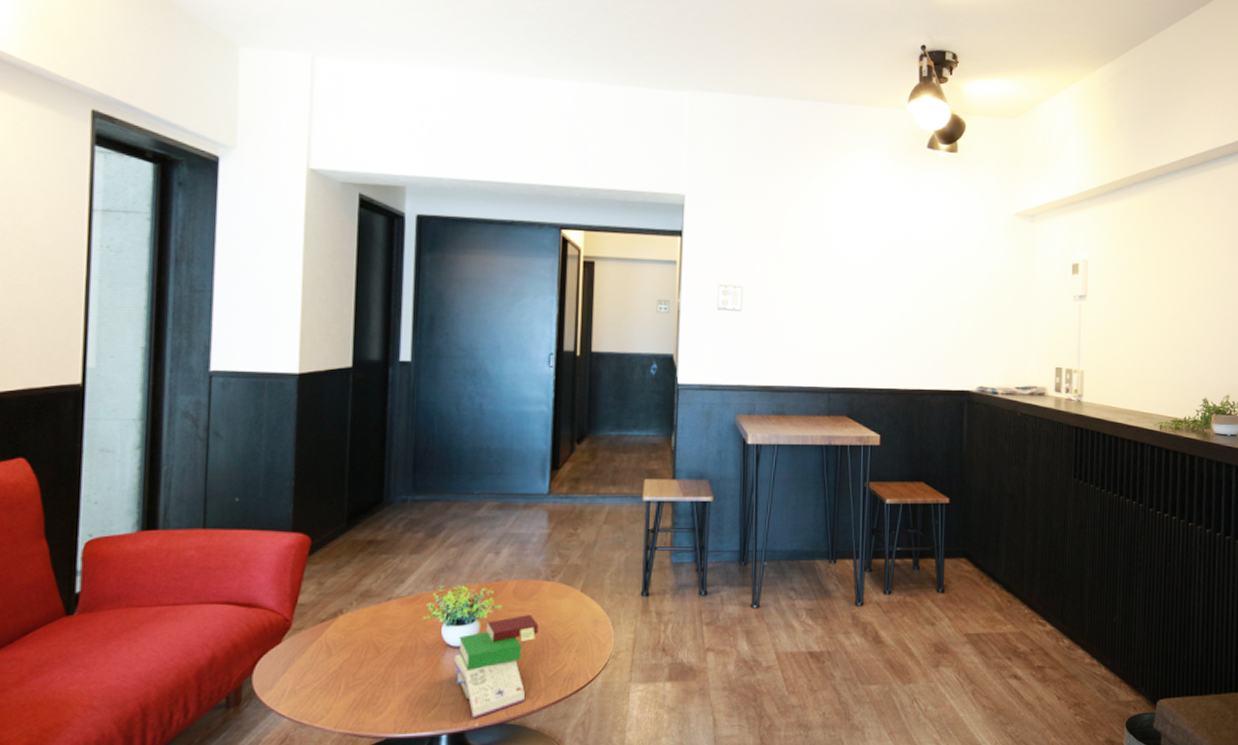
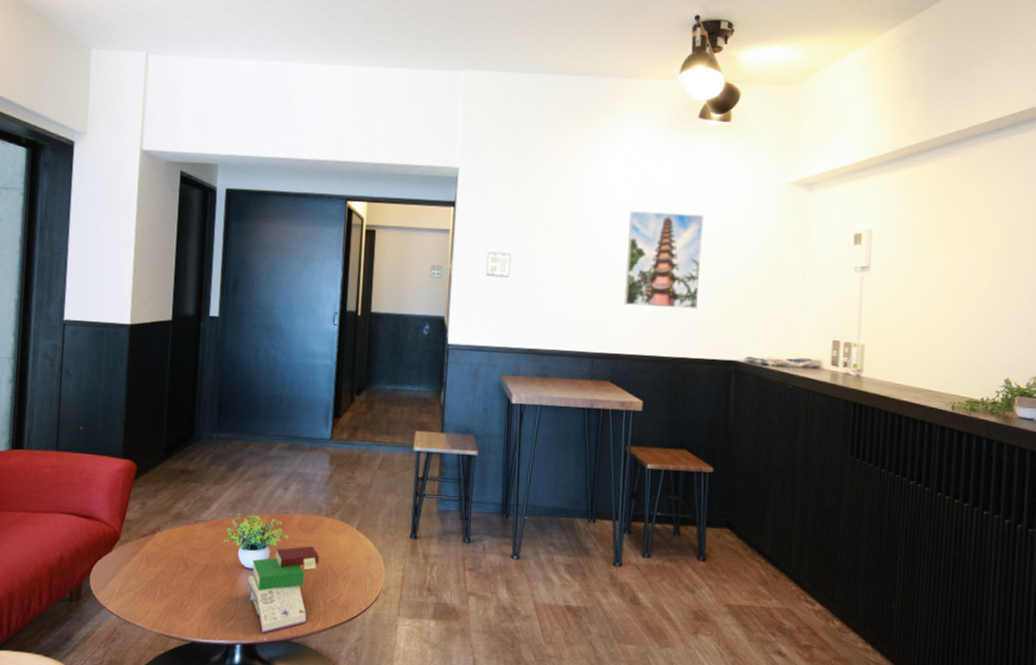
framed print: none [859,241,935,341] -> present [624,210,705,310]

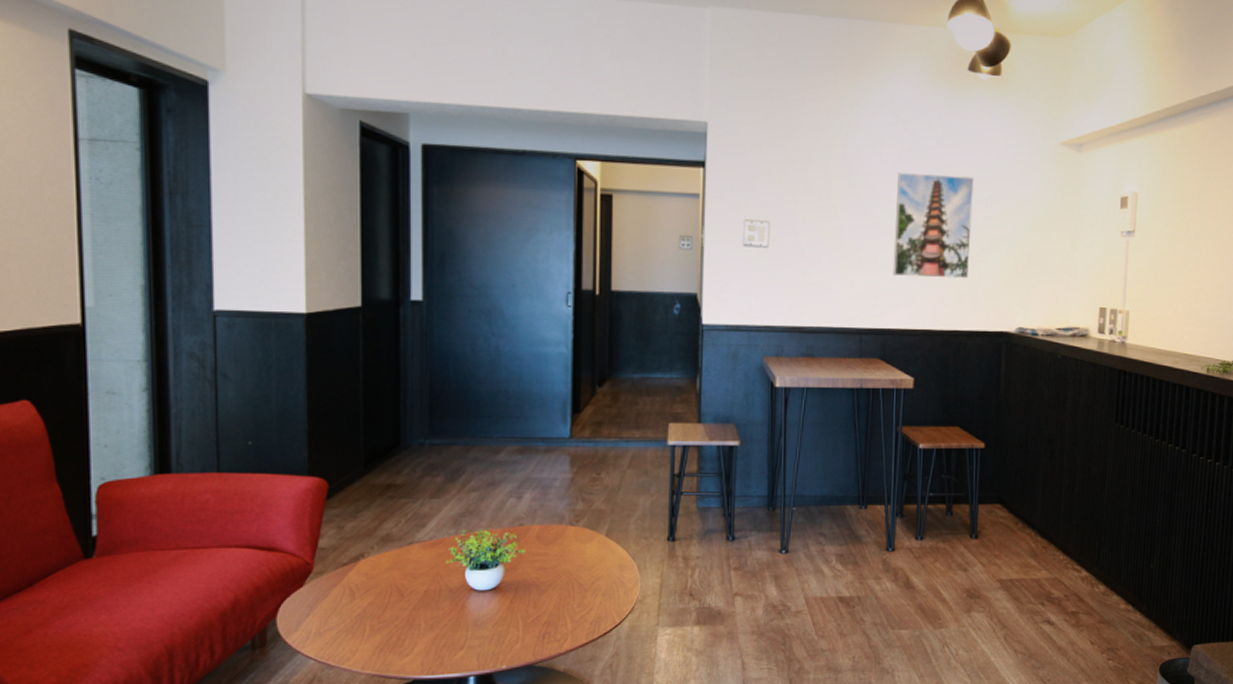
book: present [247,546,319,634] -> none [478,559,564,661]

